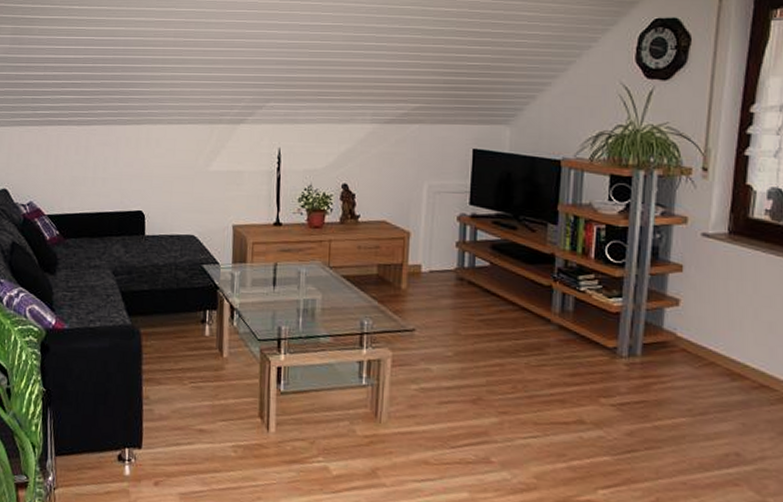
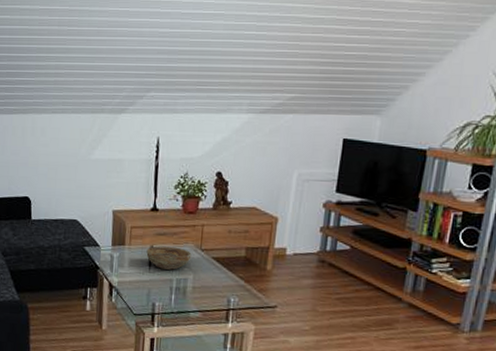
bowl: none [270,263,319,290] -> present [146,246,192,270]

